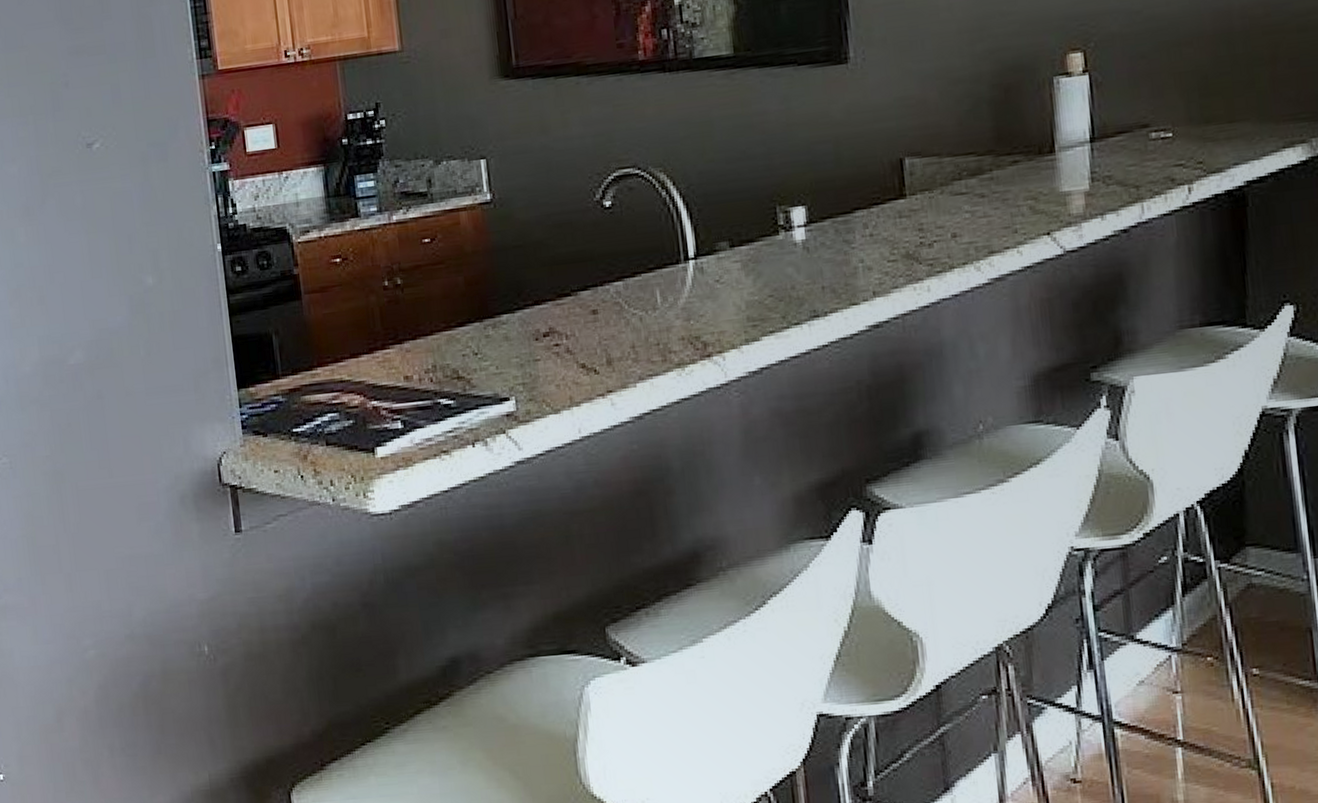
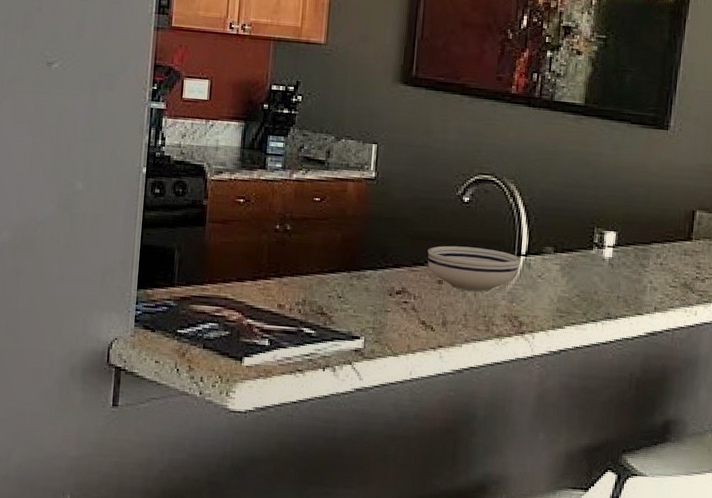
bowl: none [572,259,690,317] -> present [427,246,521,292]

